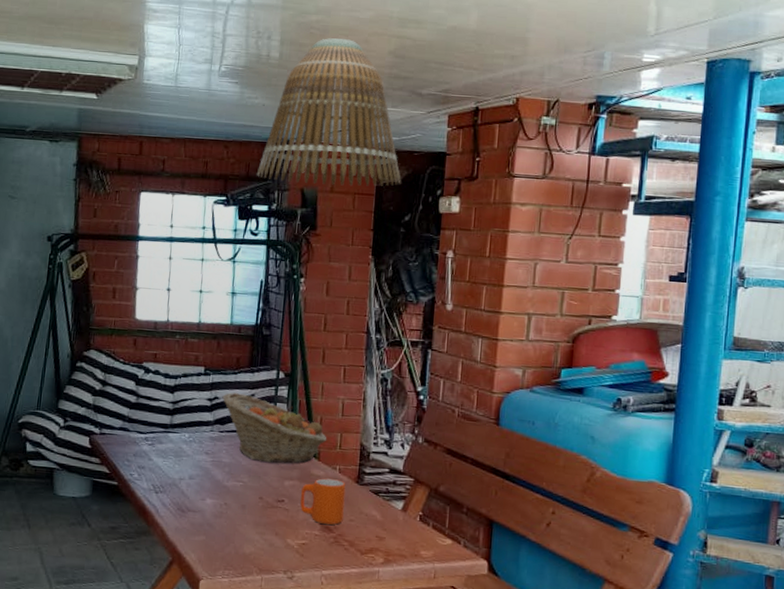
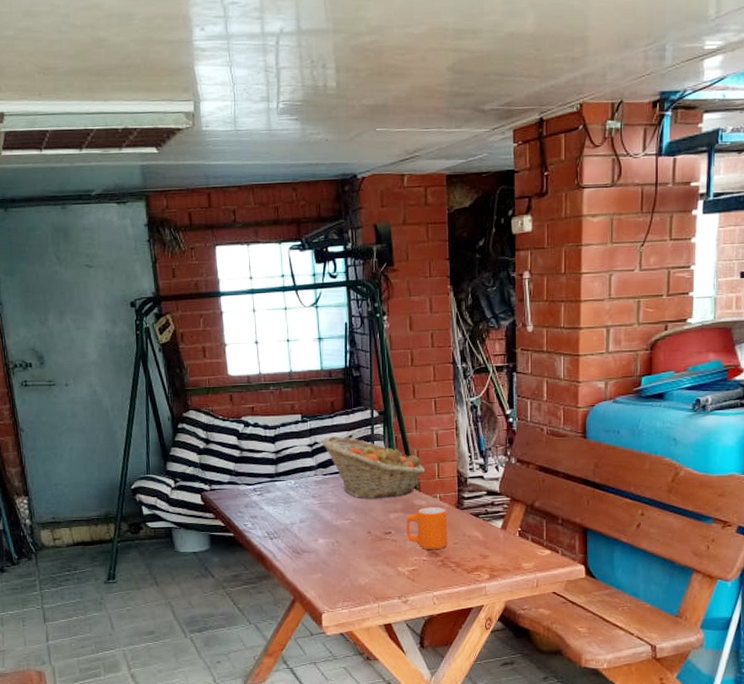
lamp shade: present [256,38,401,186] -> none [328,59,472,219]

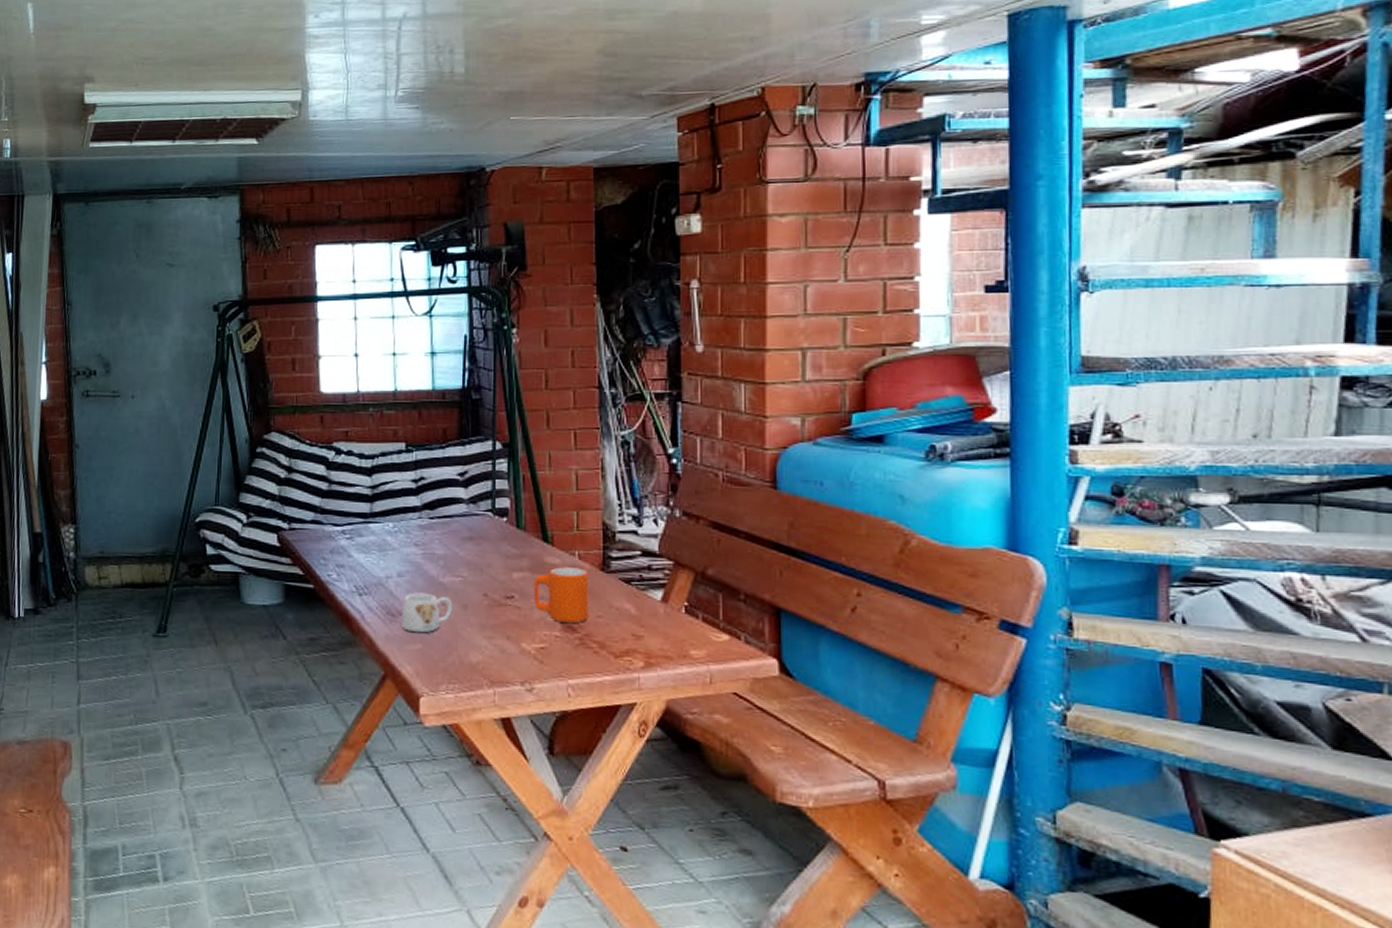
mug: none [305,534,344,565] -> present [402,592,453,633]
fruit basket: present [321,436,426,499] -> none [429,471,561,552]

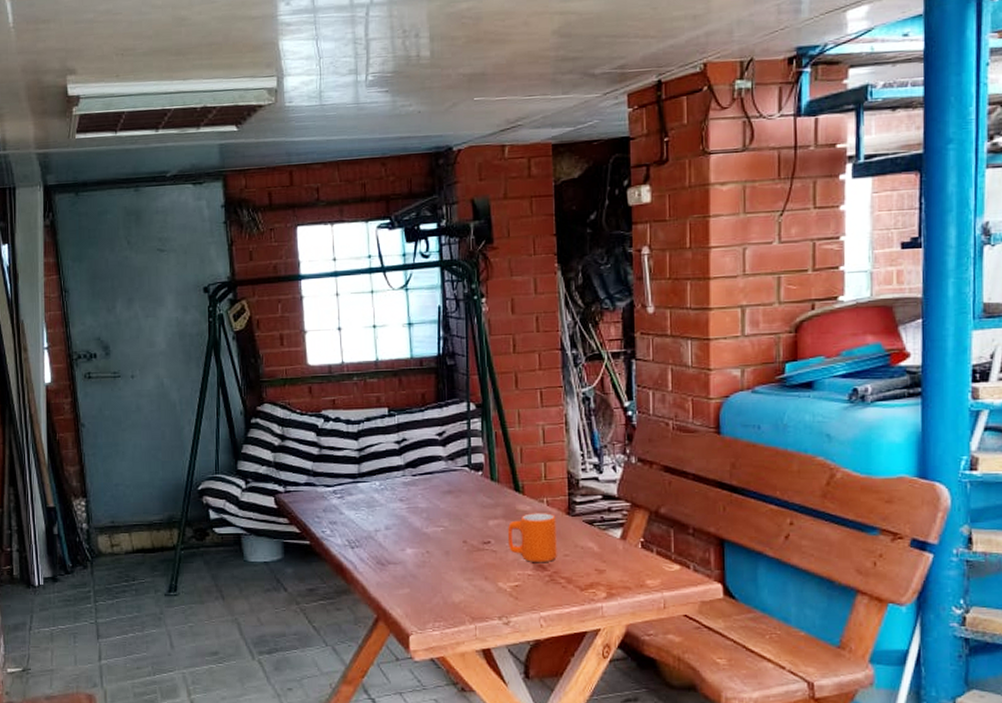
mug: present [402,592,453,633] -> none [391,543,436,579]

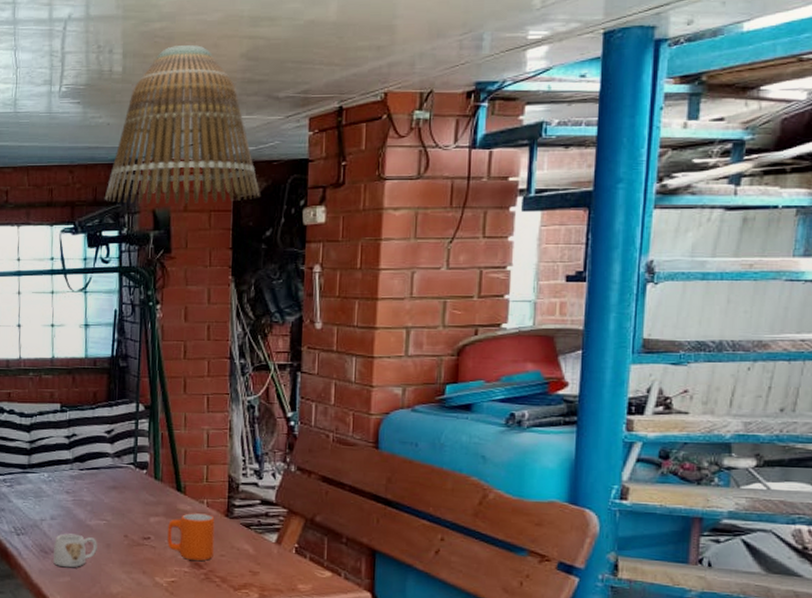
mug: none [391,543,436,579] -> present [53,533,97,568]
lamp shade: none [420,24,582,194] -> present [104,45,260,204]

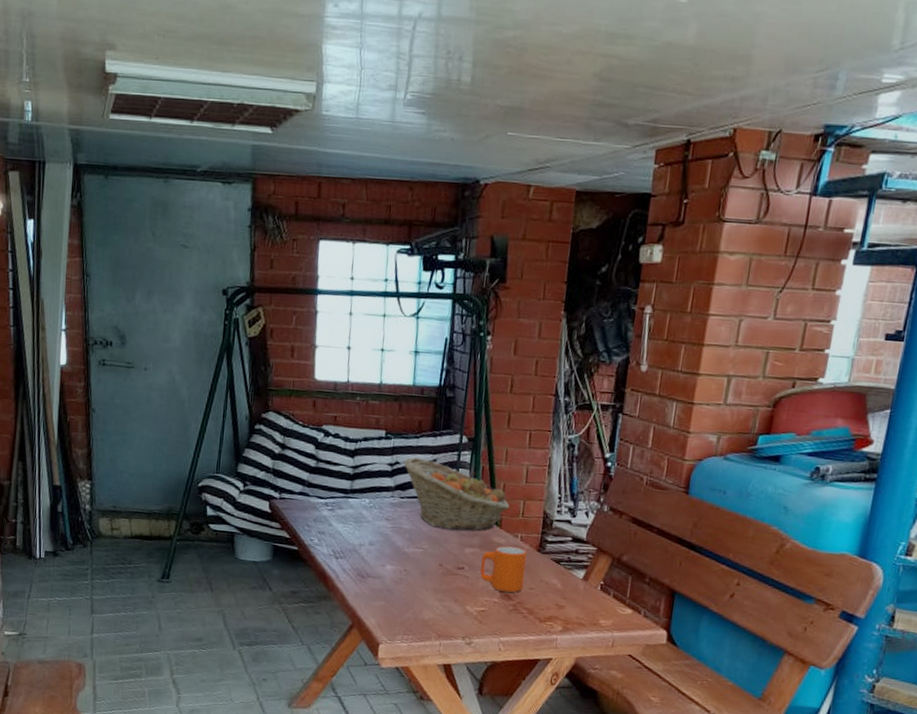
mug: present [53,533,97,568] -> none [369,559,413,593]
fruit basket: none [80,429,193,500] -> present [403,457,510,531]
lamp shade: present [104,45,260,204] -> none [443,58,600,233]

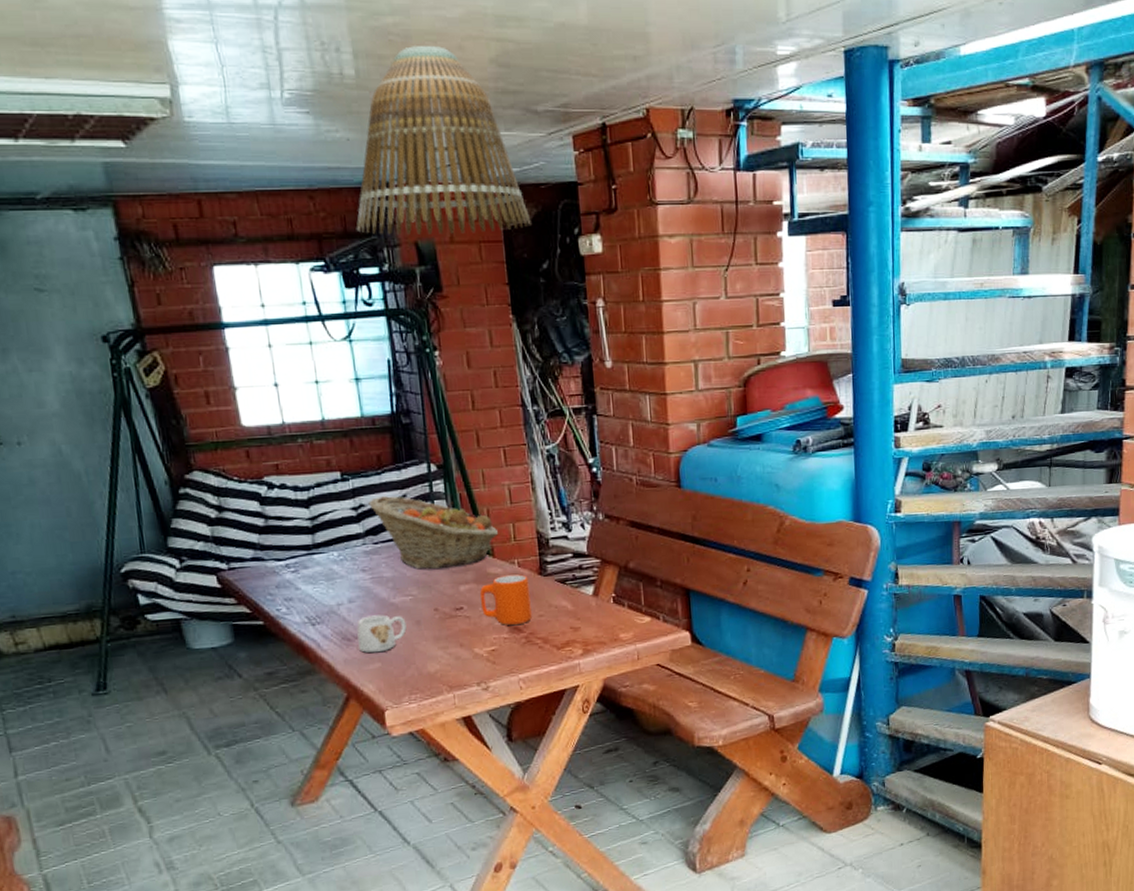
mug: none [369,559,413,593] -> present [357,615,407,654]
lamp shade: none [443,58,600,233] -> present [356,46,531,235]

